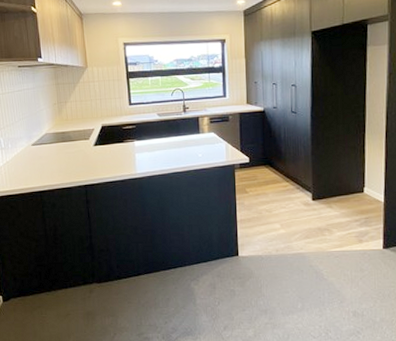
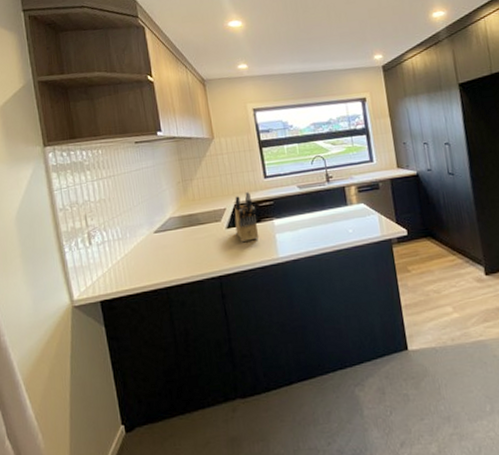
knife block: none [101,116,121,158] -> present [234,192,260,242]

